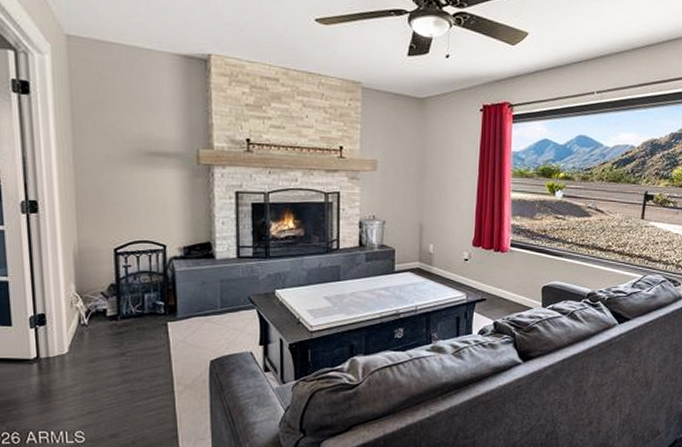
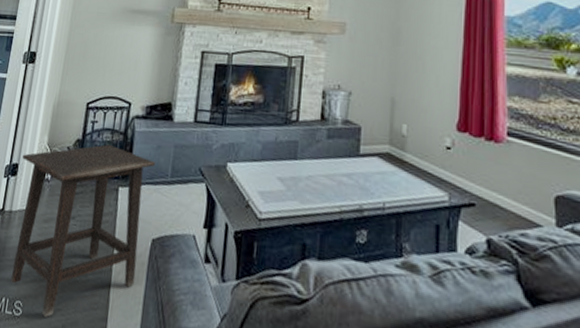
side table: none [48,286,202,438] -> present [10,144,155,317]

